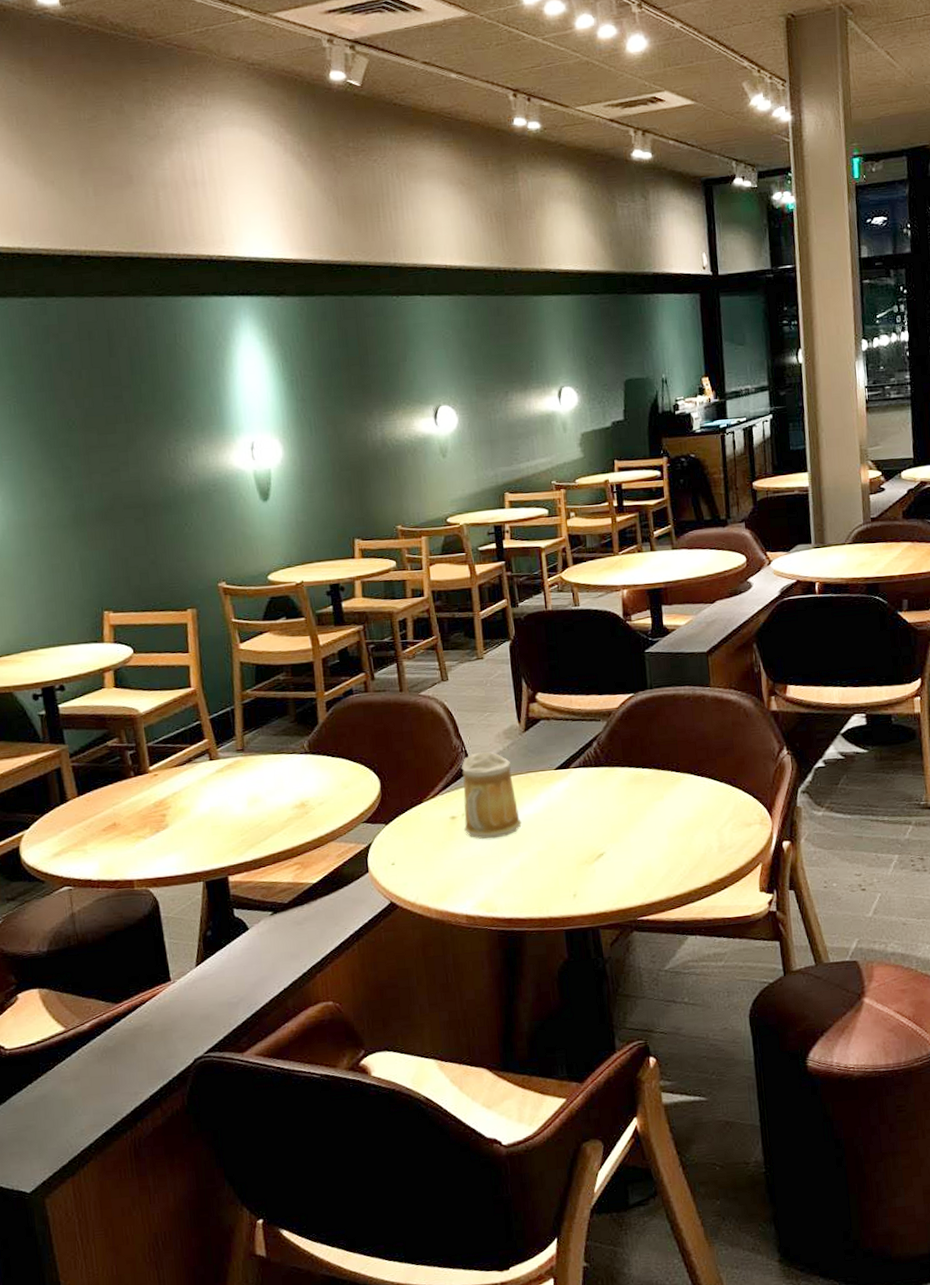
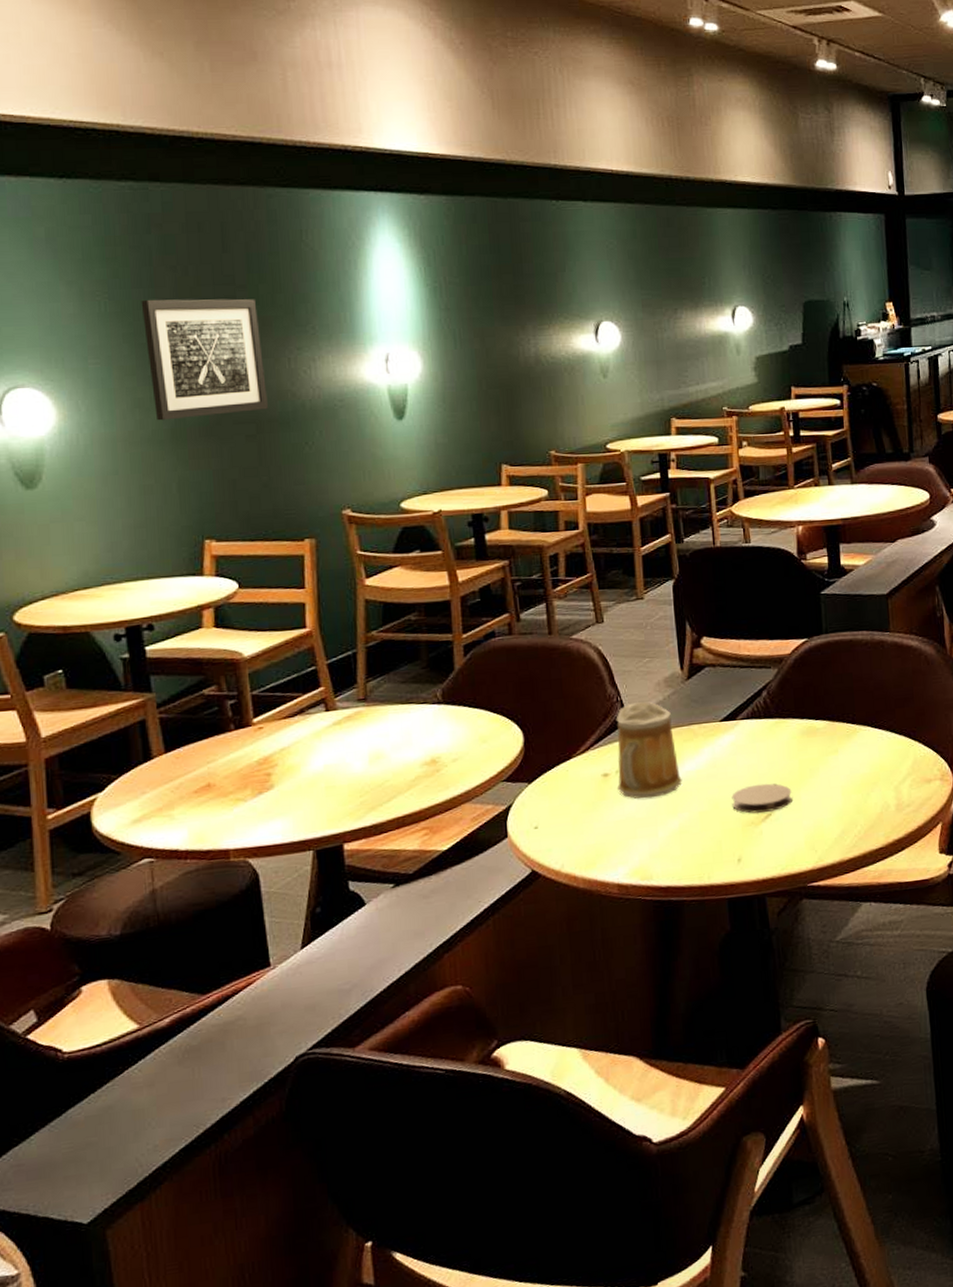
wall art: none [43,397,154,508] -> present [141,299,269,421]
coaster: none [567,826,622,854] -> present [731,783,792,814]

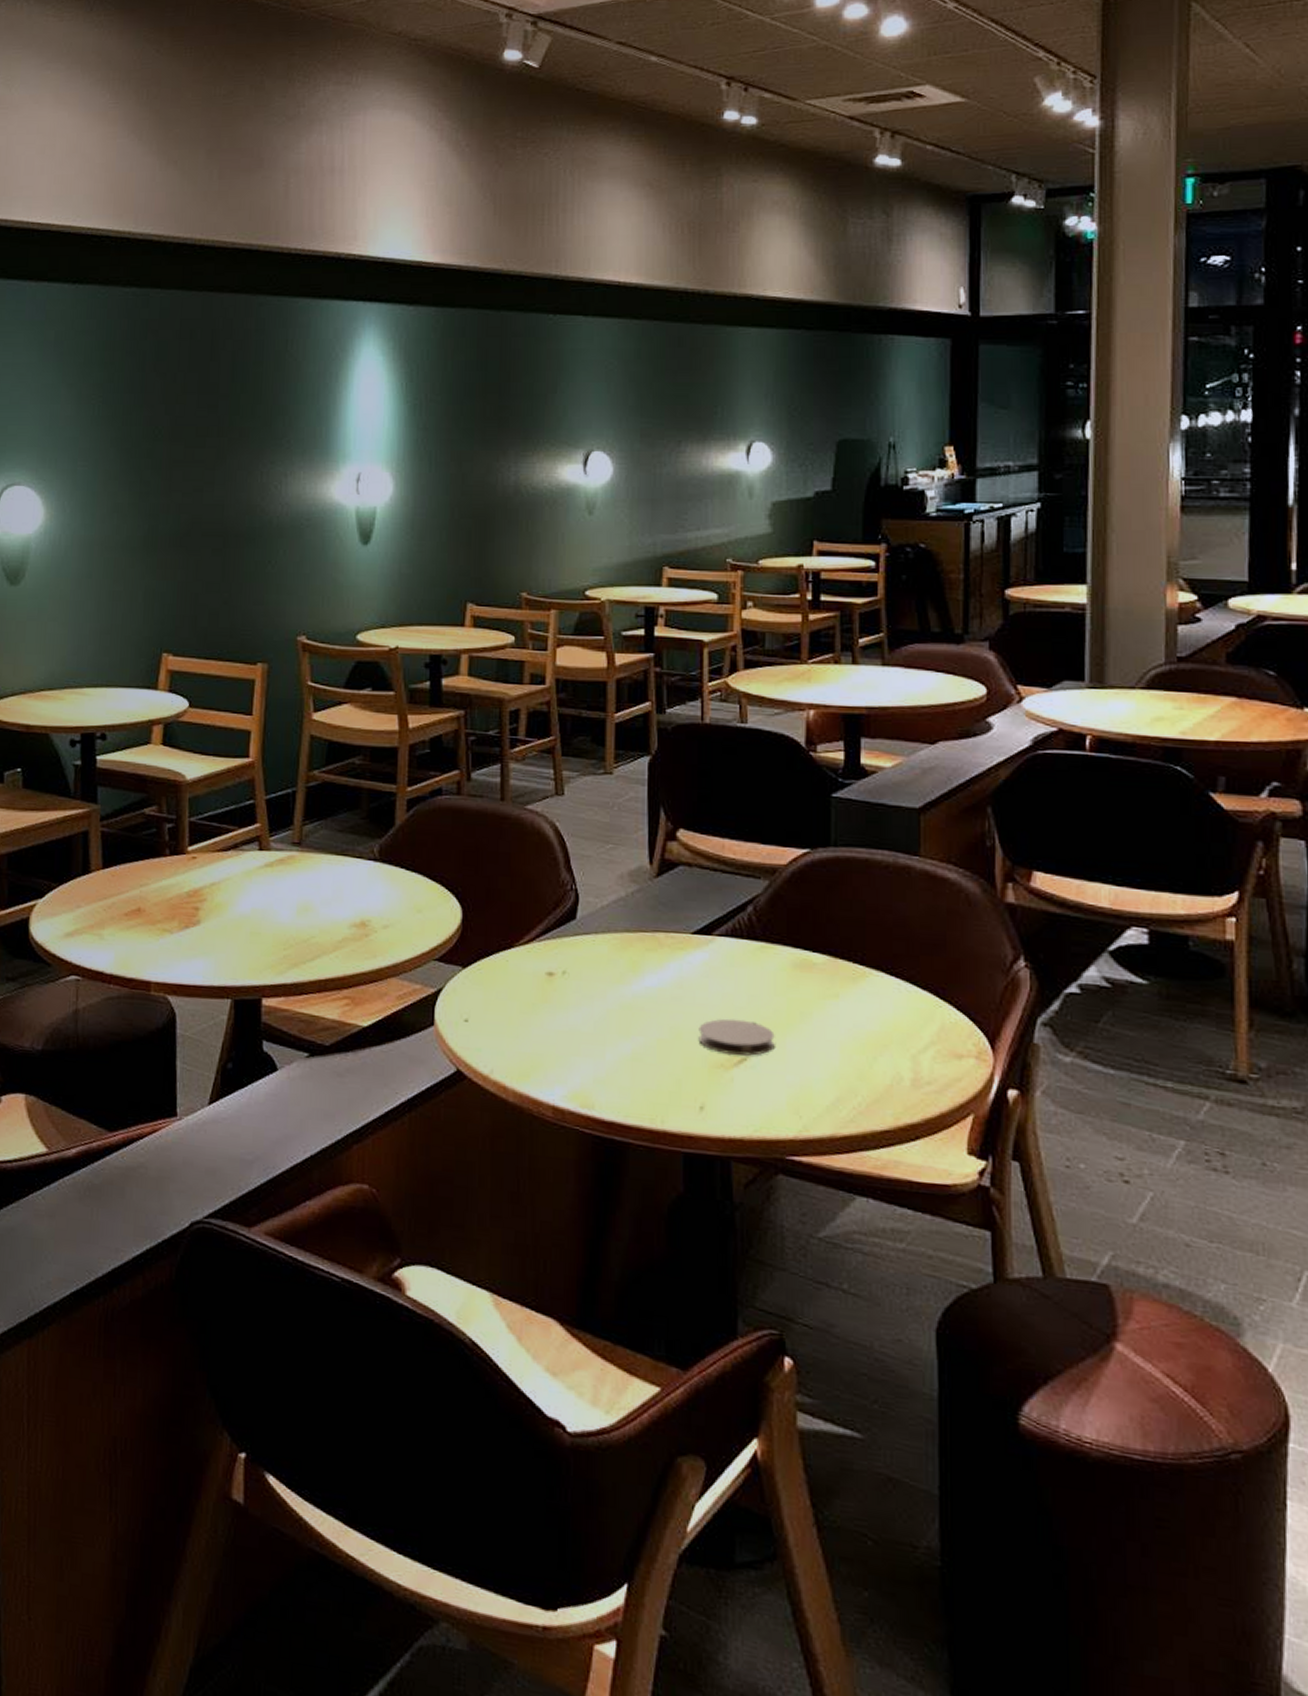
wall art: present [141,299,269,421] -> none [130,405,238,527]
mug: present [616,702,682,799] -> none [561,894,640,1012]

